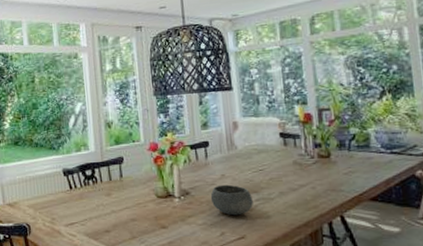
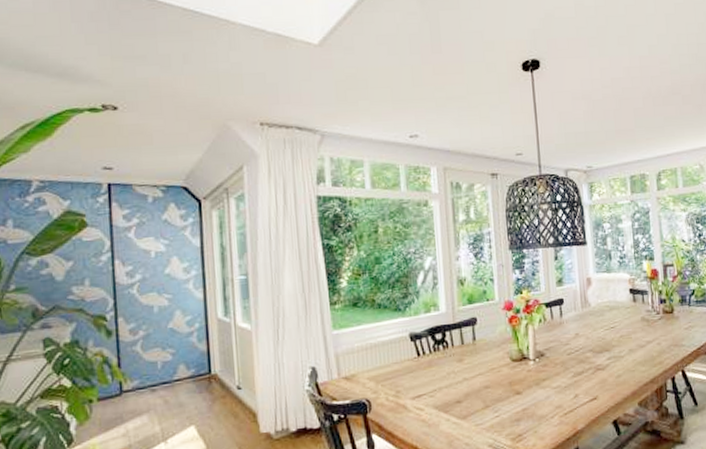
bowl: present [210,184,253,216] -> none [564,343,605,376]

